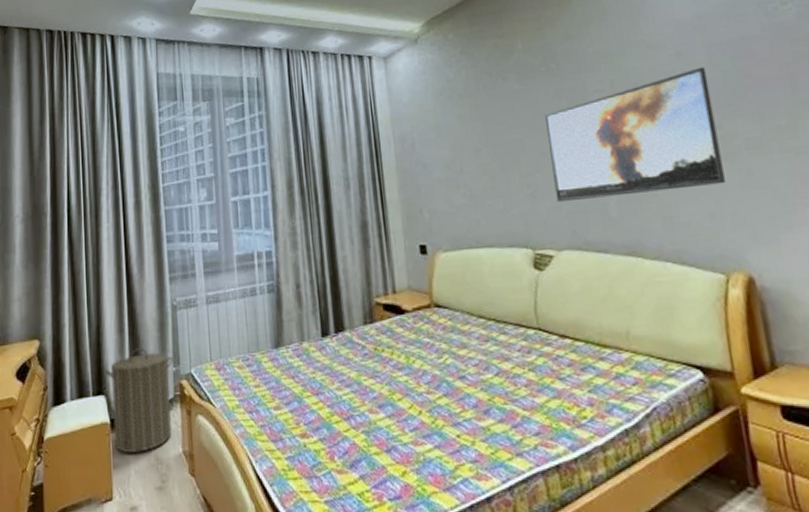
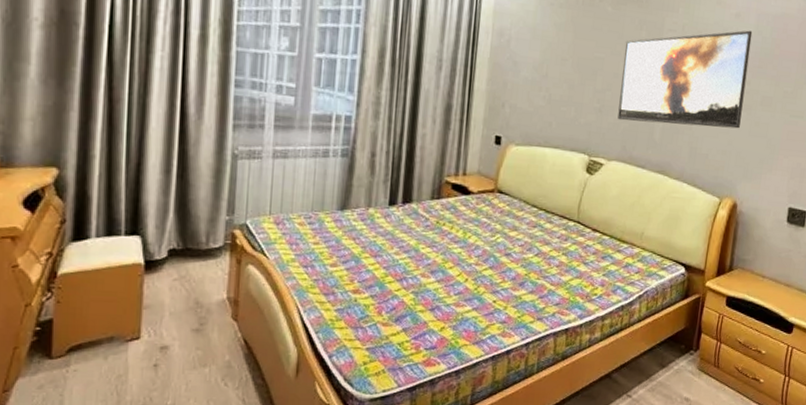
laundry hamper: present [105,348,174,453] -> none [143,192,228,295]

